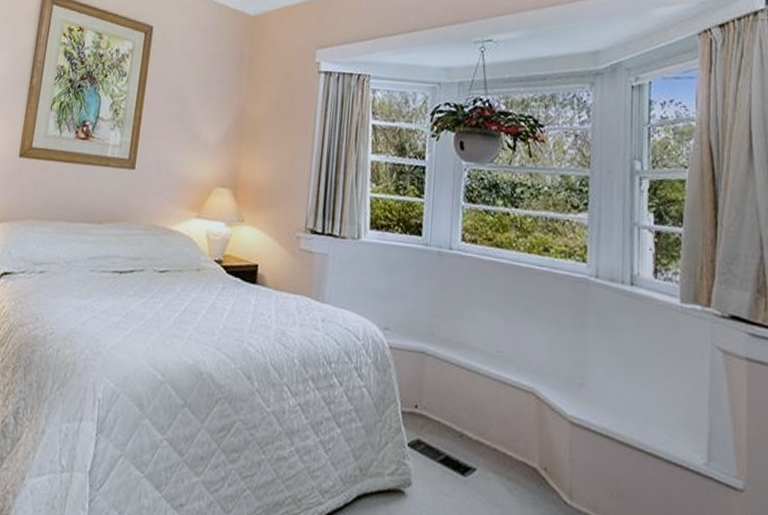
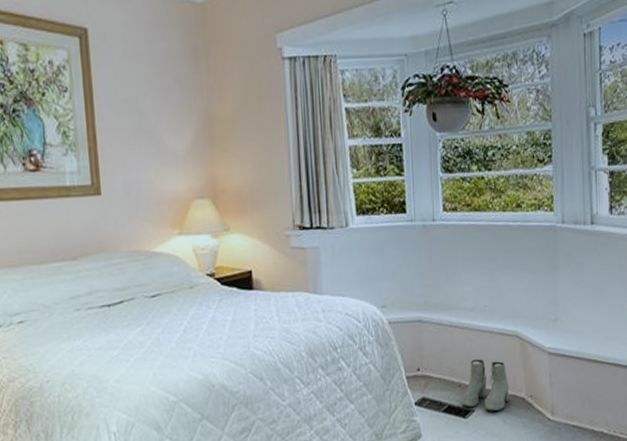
boots: none [461,409,520,477] -> present [461,359,510,411]

